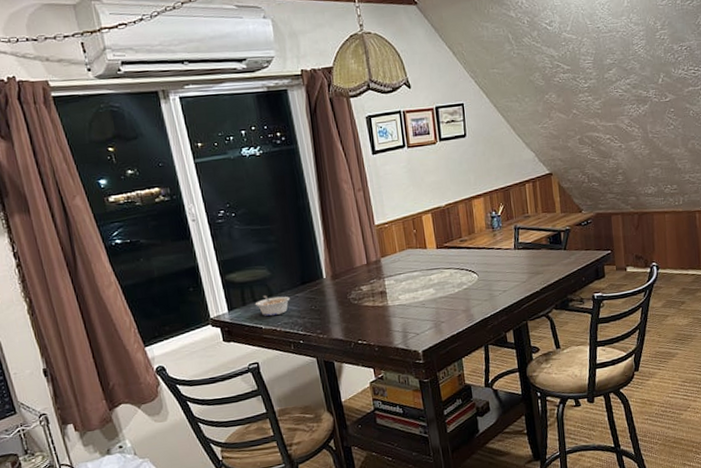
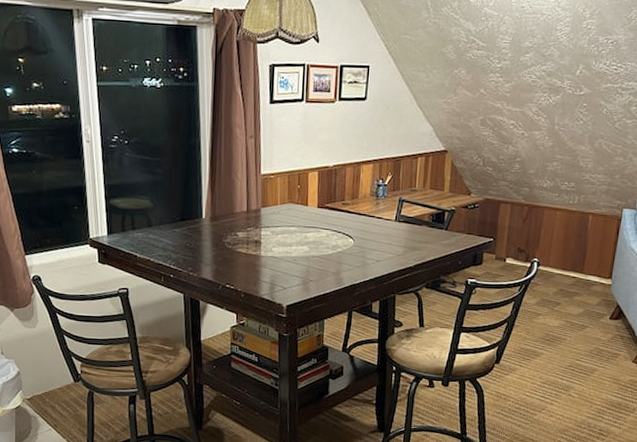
legume: present [255,295,290,317] -> none [133,225,167,247]

